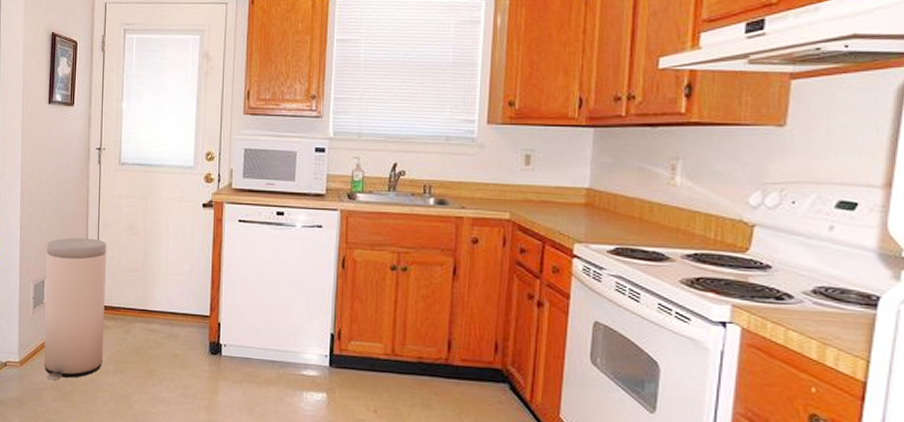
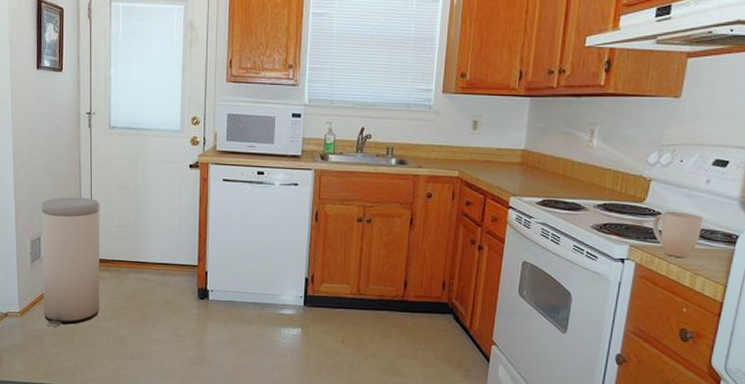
mug: none [760,263,830,324] -> present [652,211,704,258]

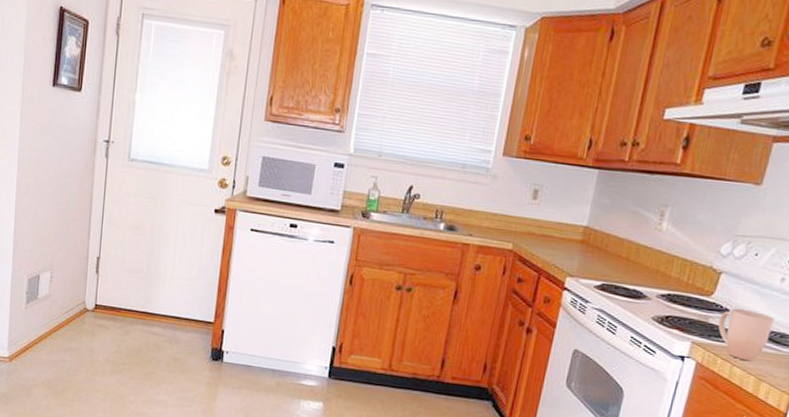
pedal bin: present [42,197,100,327] -> none [35,233,110,378]

